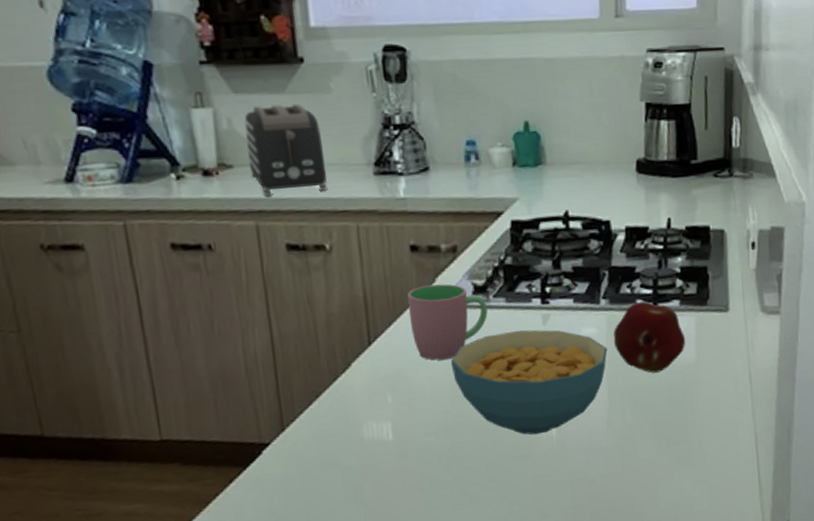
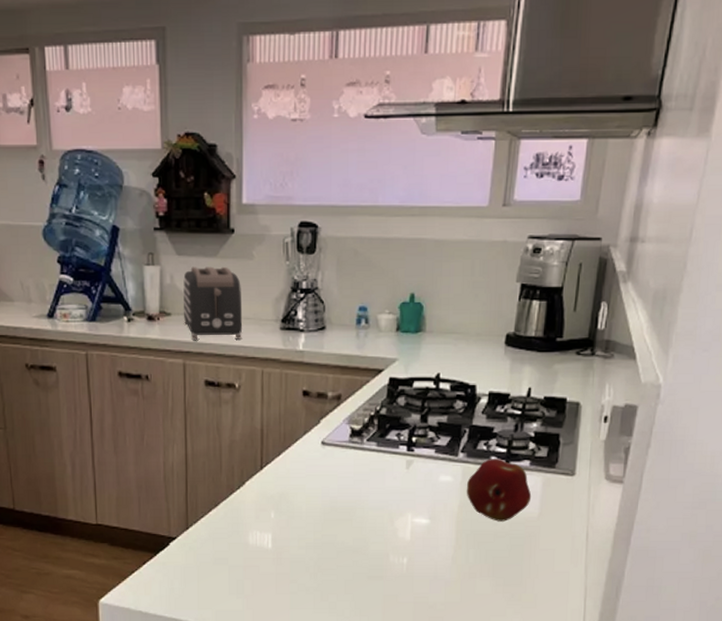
cup: present [407,283,488,361] -> none [295,425,361,488]
cereal bowl: present [450,329,608,435] -> none [325,471,460,560]

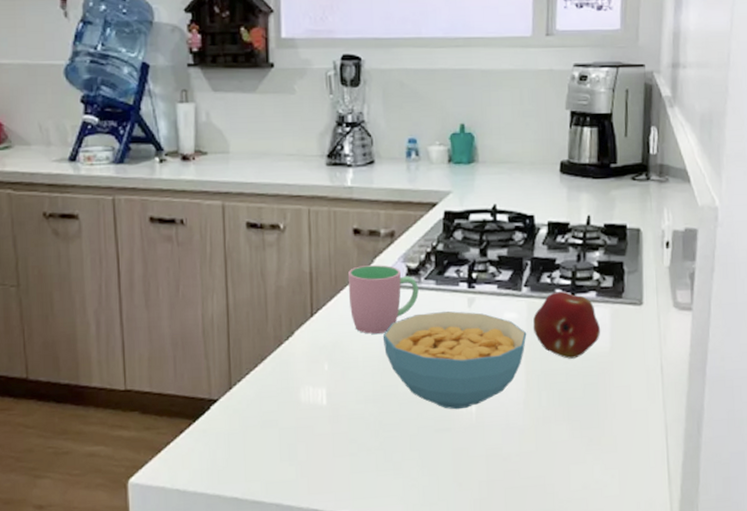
toaster: present [183,266,243,340] -> none [220,102,286,179]
cup: none [295,425,361,488] -> present [348,265,419,334]
cereal bowl: none [325,471,460,560] -> present [382,310,527,410]

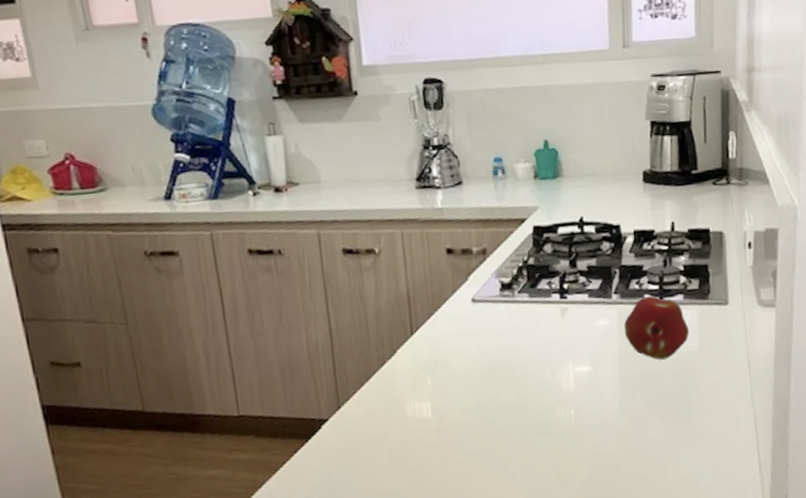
cup: present [348,265,419,334] -> none [444,281,513,348]
cereal bowl: present [382,310,527,410] -> none [481,321,619,415]

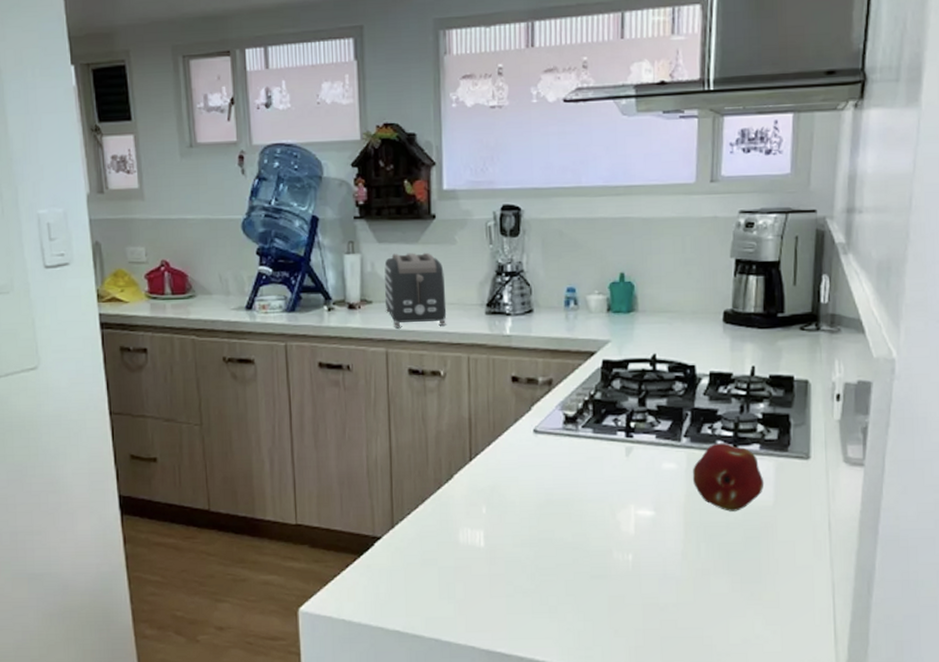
toaster: none [308,130,377,208] -> present [384,252,447,327]

